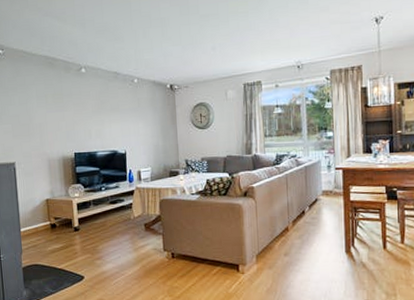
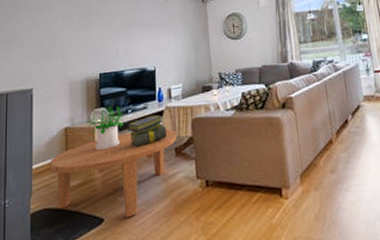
coffee table: none [35,207,146,277] -> present [50,129,177,218]
potted plant: none [66,183,98,220] -> present [88,106,124,150]
stack of books: none [101,194,137,221] -> present [126,115,167,148]

